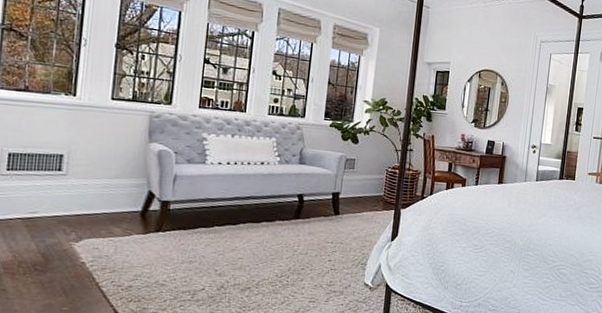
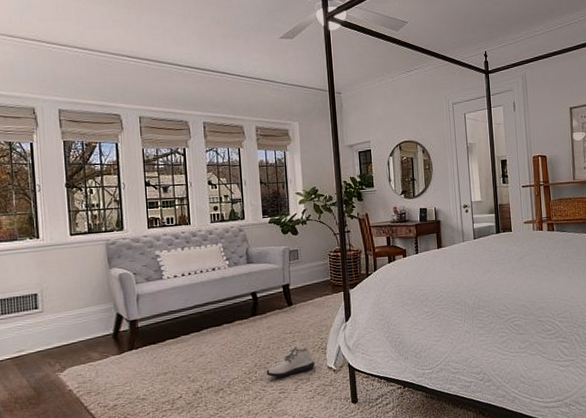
shoe: none [299,257,352,286] -> present [266,346,316,378]

